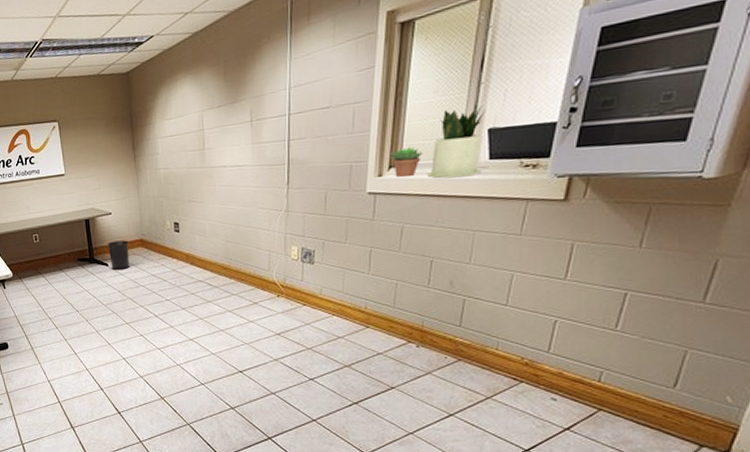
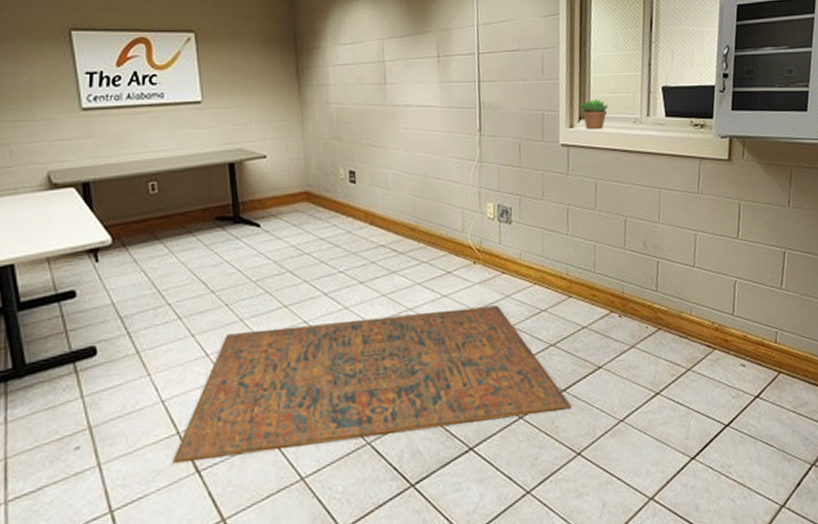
rug: none [56,331,362,420] -> present [172,305,571,463]
waste bin: present [107,240,130,271] -> none [260,192,290,233]
planter: present [427,105,487,179] -> none [614,64,662,134]

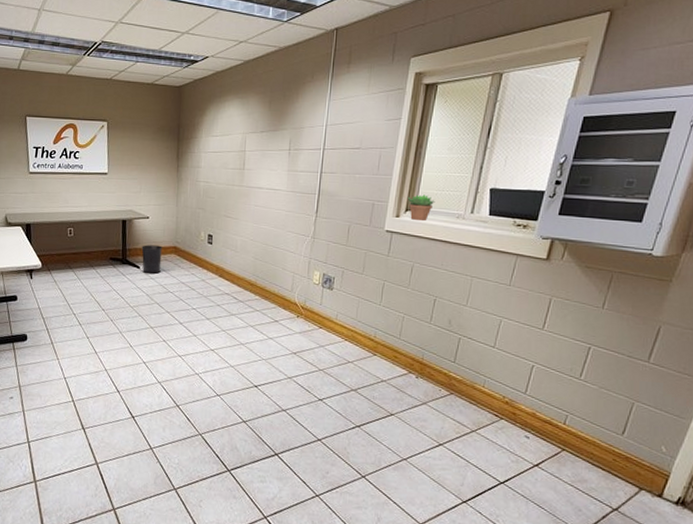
rug: present [172,305,571,463] -> none [68,341,363,441]
waste bin: none [260,192,290,233] -> present [141,245,162,275]

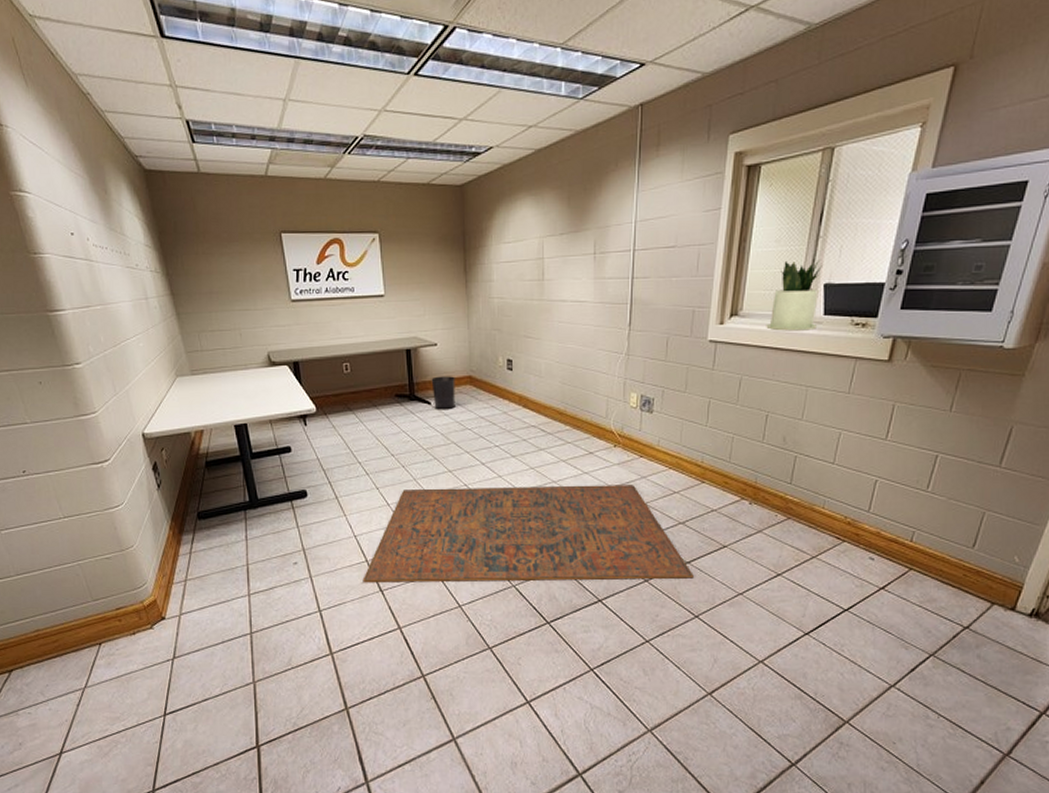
rug: none [68,341,363,441] -> present [362,485,694,582]
succulent plant: present [407,194,435,222] -> none [731,296,763,327]
planter: none [437,166,490,228] -> present [766,260,824,331]

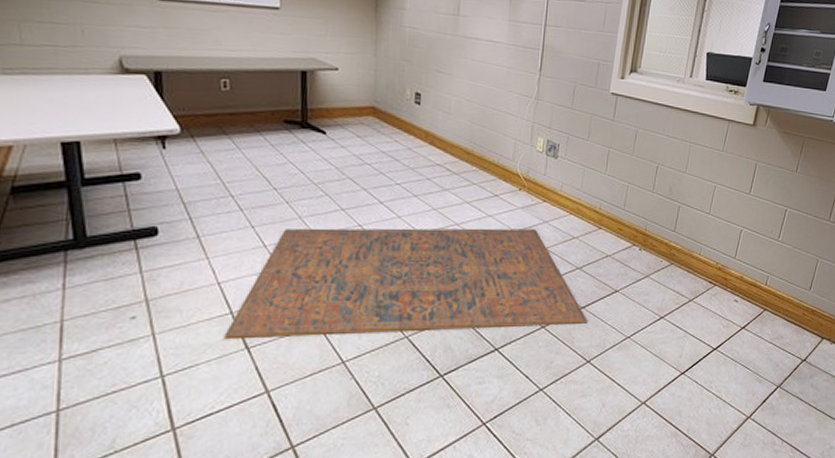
waste bin: present [431,376,456,410] -> none [328,104,357,142]
planter: present [766,260,824,331] -> none [659,27,707,93]

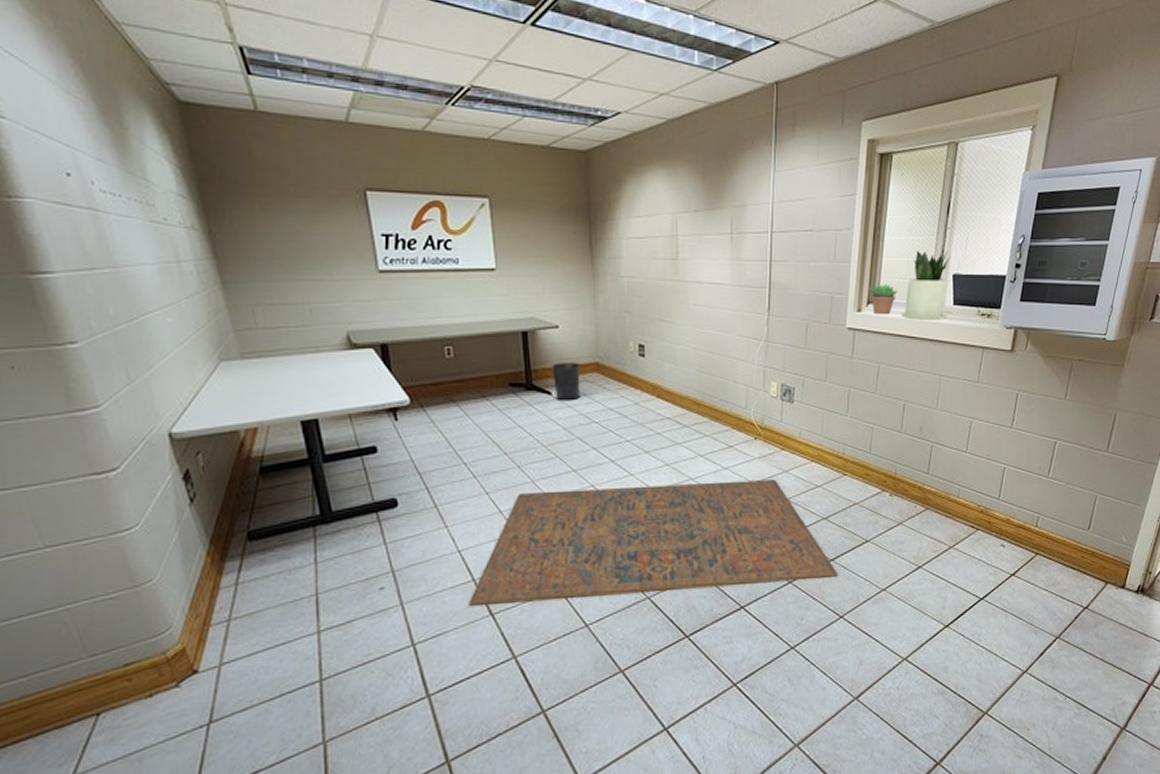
waste bin: none [328,104,357,142] -> present [552,362,580,401]
succulent plant: none [631,55,658,85] -> present [868,284,898,315]
planter: none [659,27,707,93] -> present [901,250,952,320]

